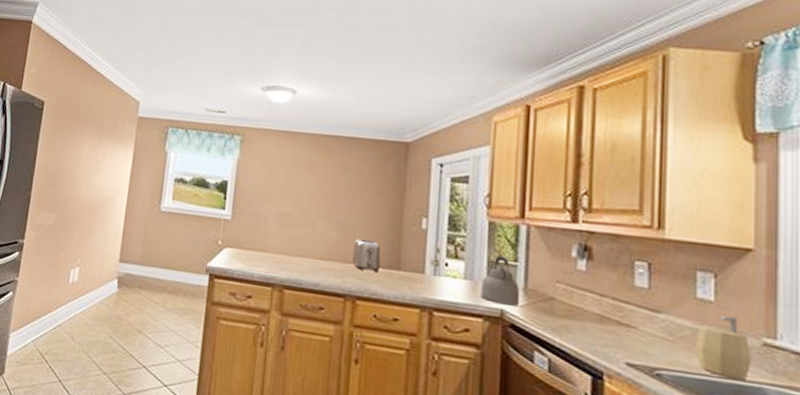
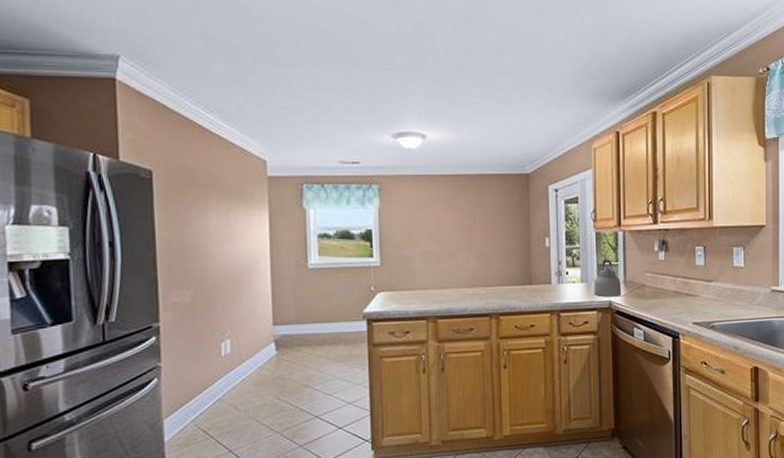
toaster: present [351,238,381,272] -> none [492,263,516,290]
soap dispenser: present [695,315,752,380] -> none [734,275,766,319]

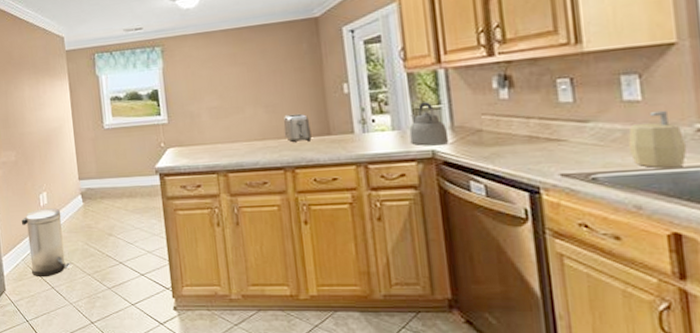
pedal bin: none [194,358,256,440] -> present [22,208,72,278]
toaster: none [492,263,516,290] -> present [283,113,312,142]
soap dispenser: none [734,275,766,319] -> present [627,110,687,168]

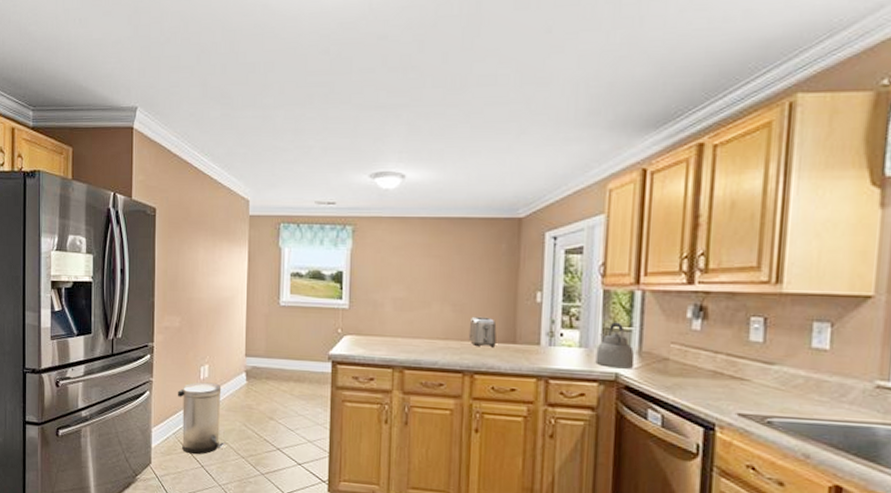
soap dispenser: present [627,110,687,168] -> none [807,362,864,422]

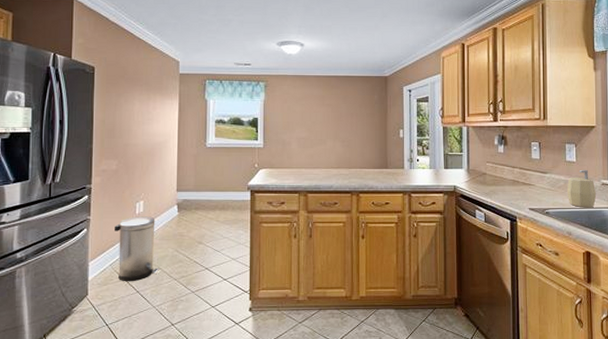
toaster: present [468,316,497,347] -> none [354,149,374,171]
kettle: present [595,322,635,369] -> none [441,149,465,182]
soap dispenser: none [807,362,864,422] -> present [566,169,597,208]

